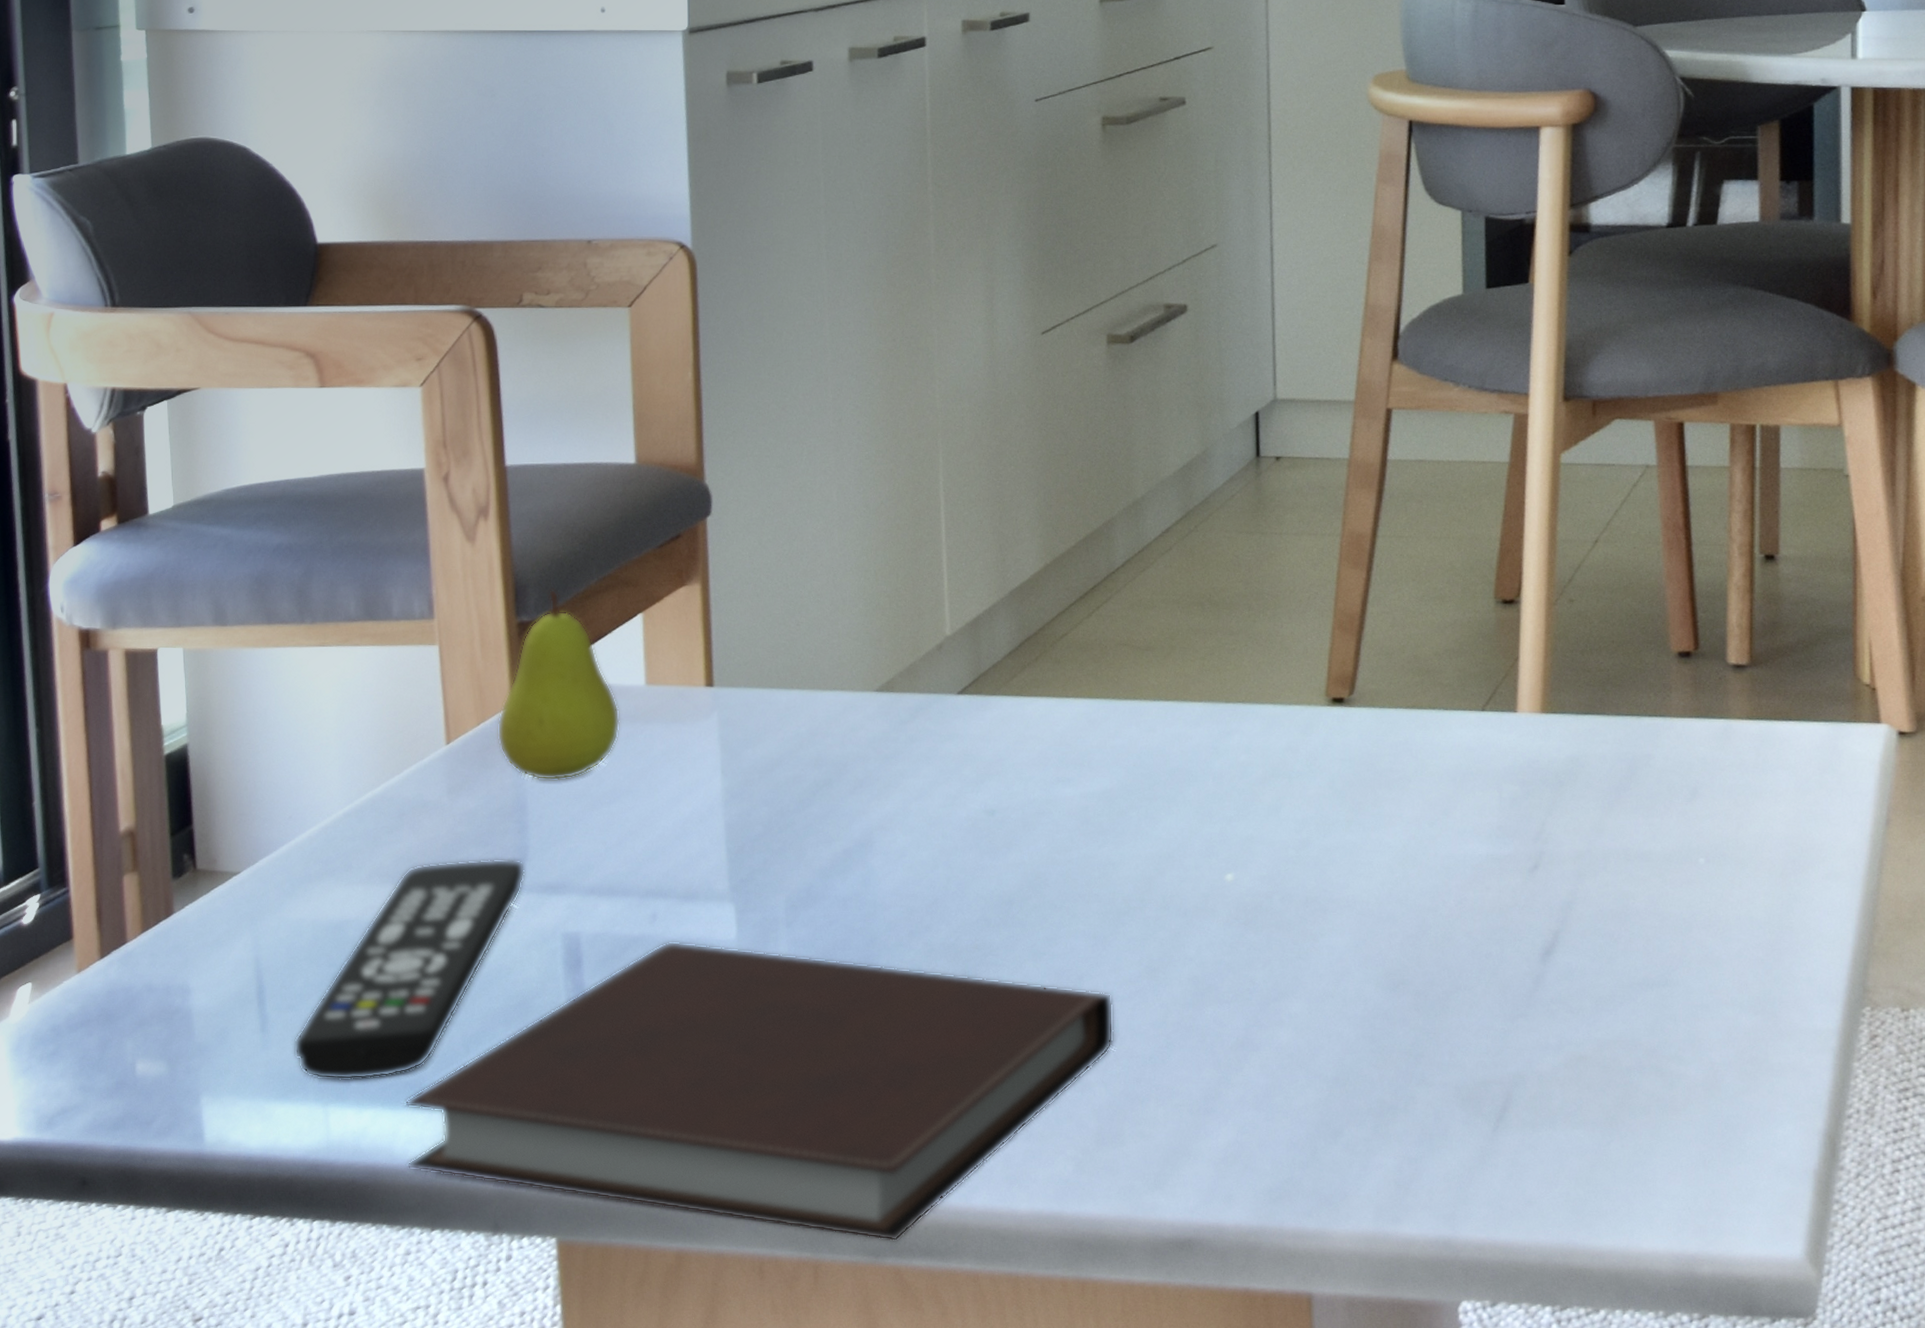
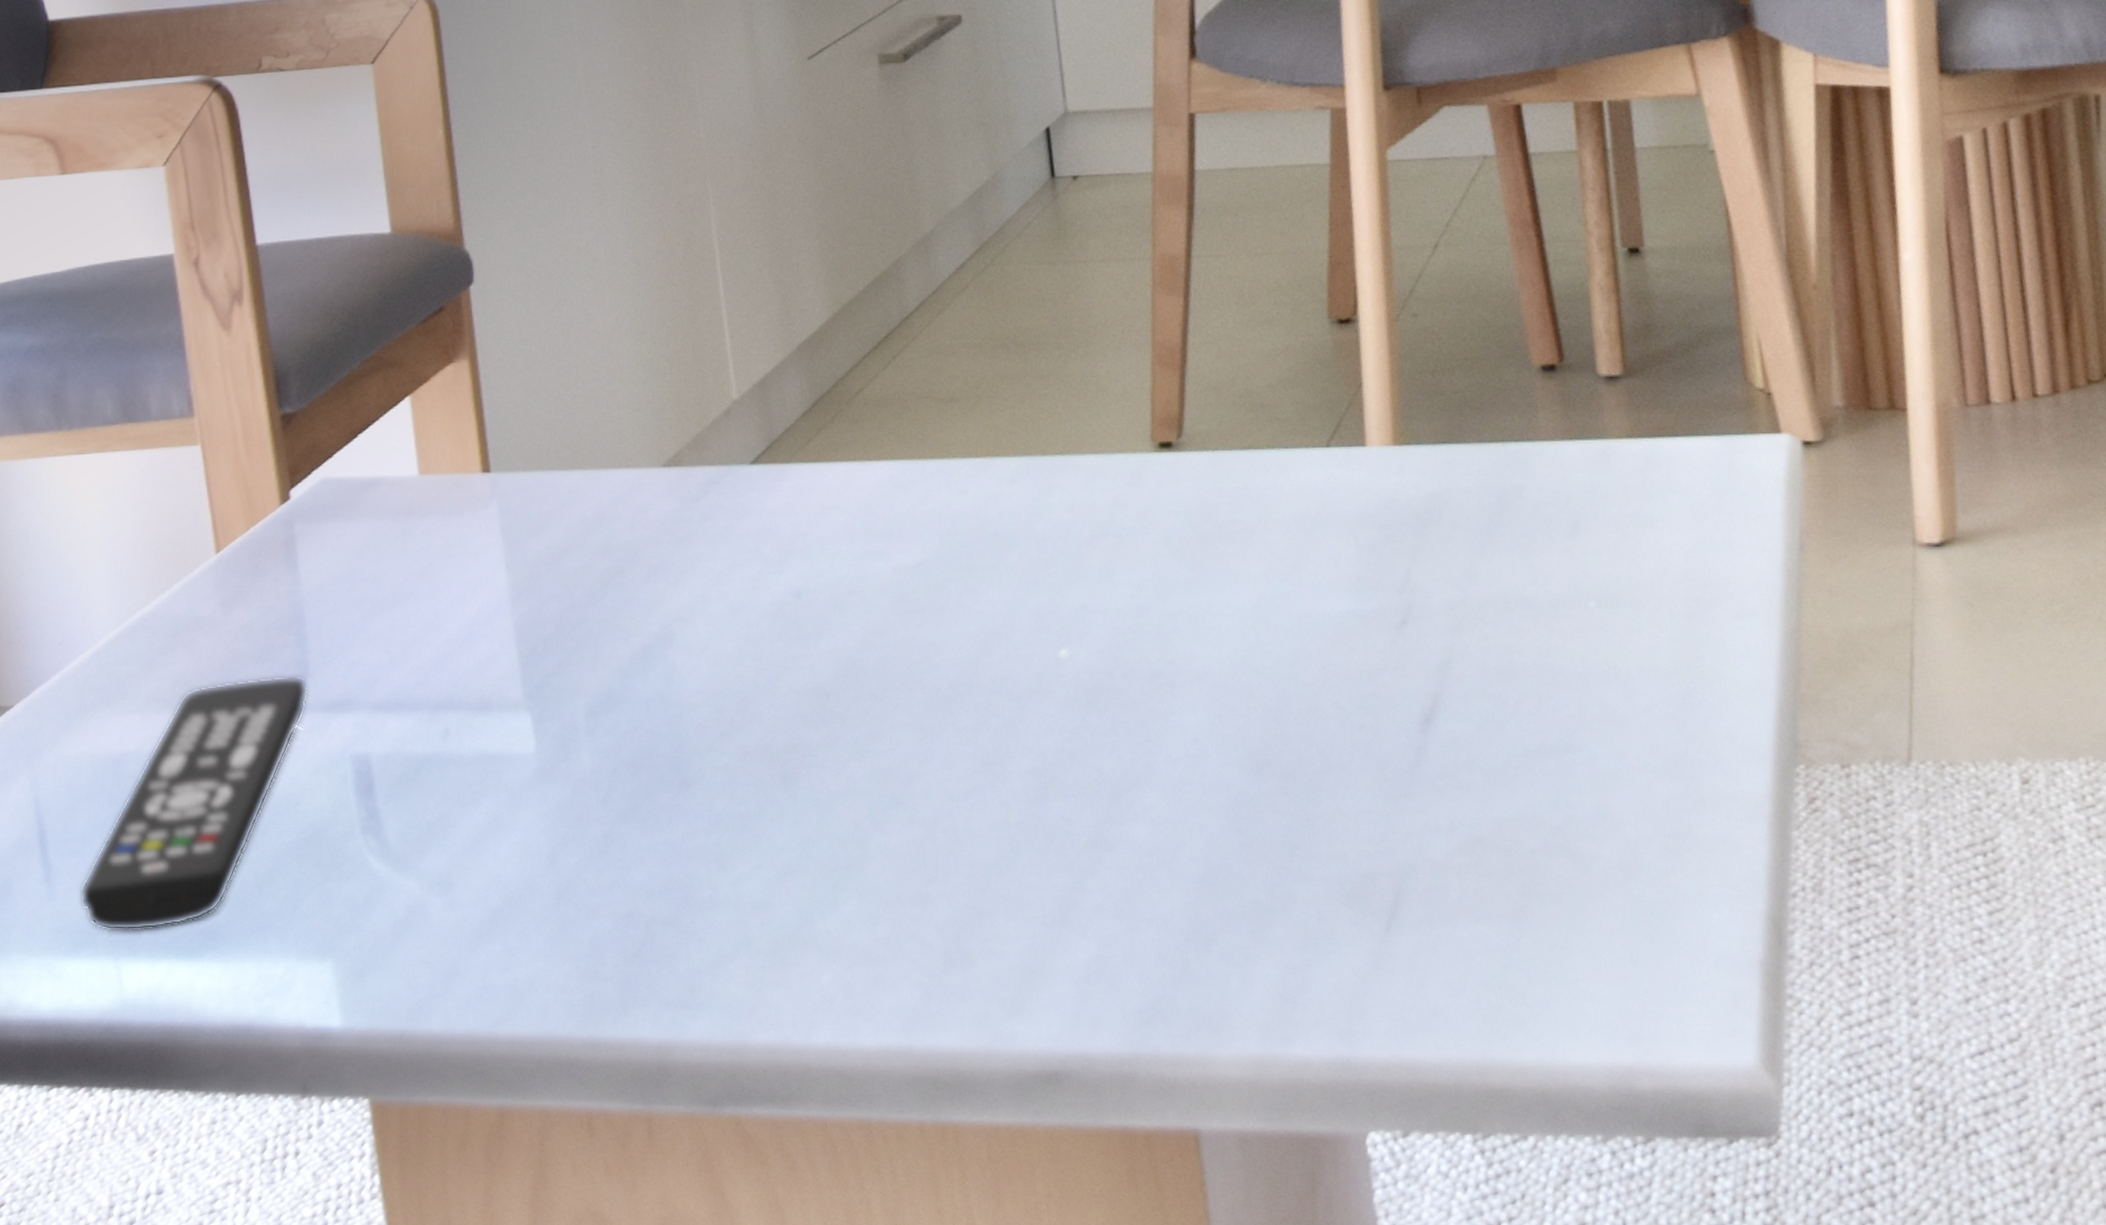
notebook: present [405,941,1115,1242] -> none [199,758,953,1088]
fruit: present [497,590,620,781] -> none [267,377,396,587]

